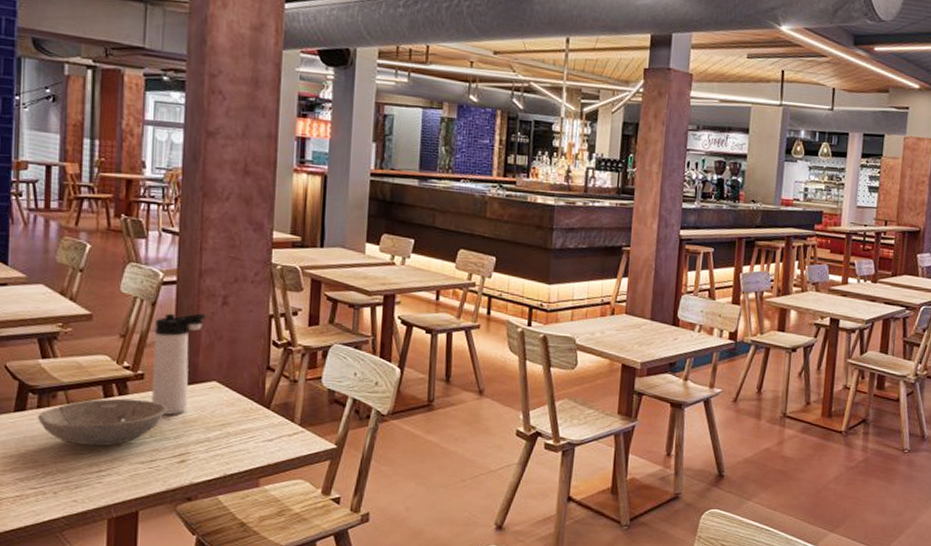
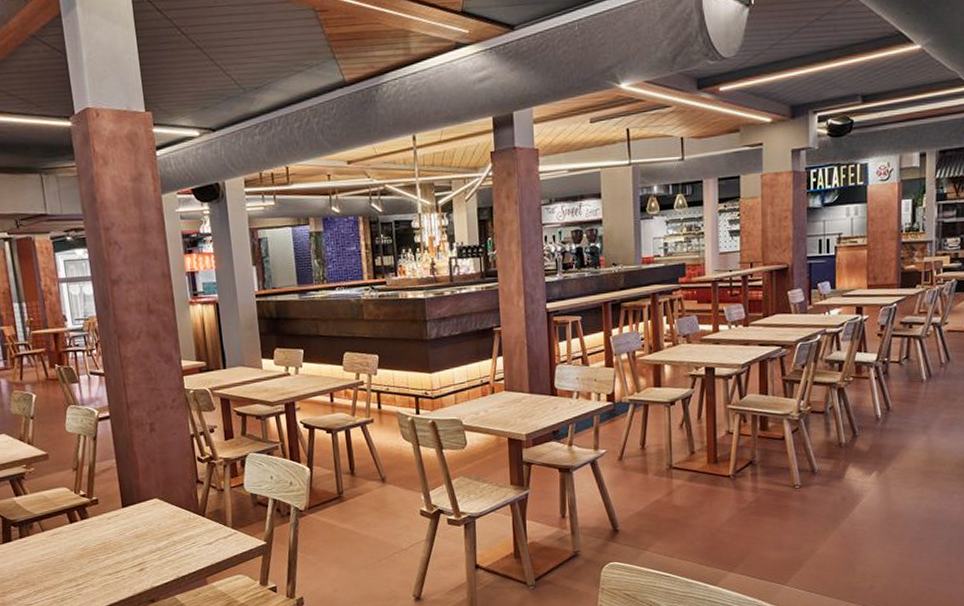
bowl: present [38,398,167,447] -> none [22,521,122,565]
thermos bottle: present [152,313,206,415] -> none [99,441,139,532]

